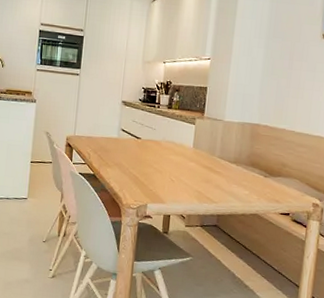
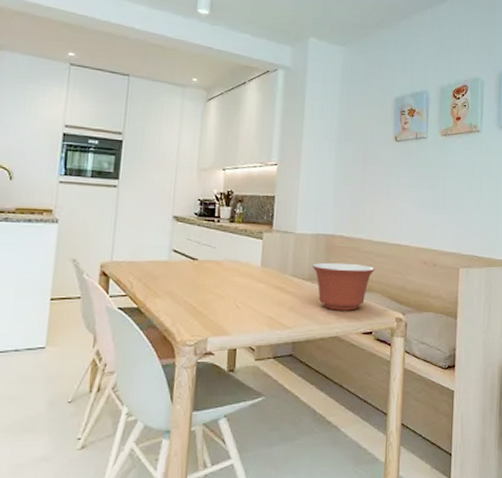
mixing bowl: none [237,148,296,193] -> present [311,262,375,311]

